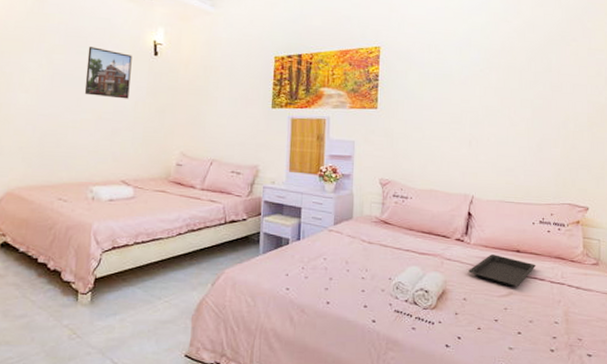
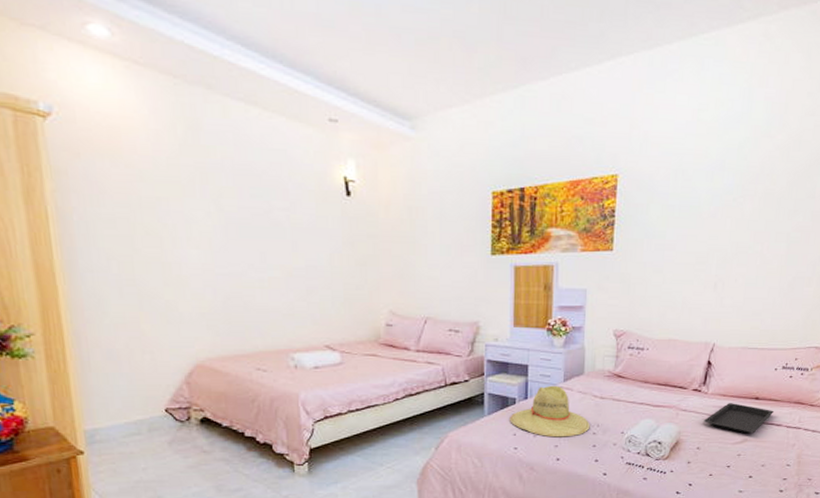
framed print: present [84,47,132,99] -> none [264,188,322,252]
straw hat: none [283,228,359,280] -> present [510,385,590,438]

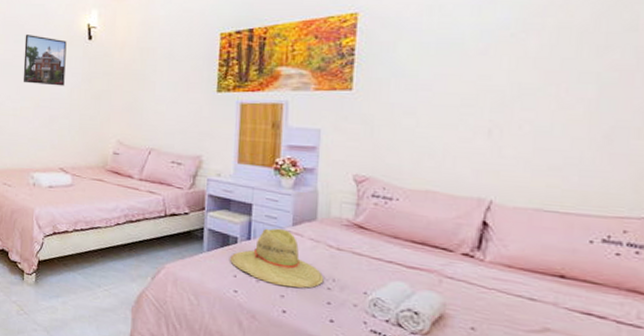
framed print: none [264,188,322,252] -> present [23,35,67,86]
serving tray: present [704,403,775,434] -> none [480,277,593,322]

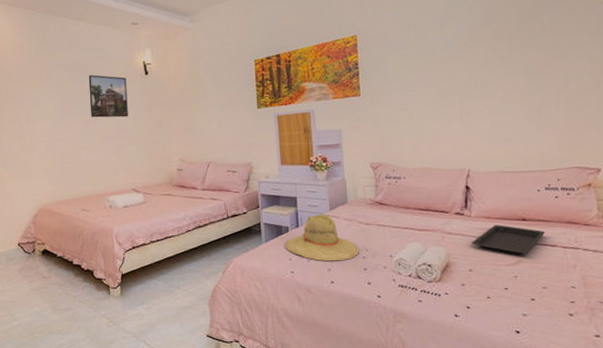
serving tray: none [480,277,593,322] -> present [472,225,546,255]

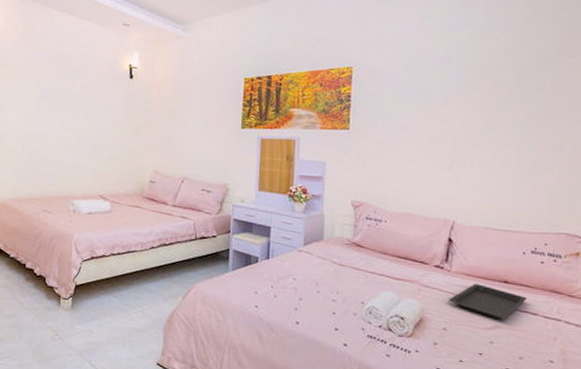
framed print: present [88,75,128,118] -> none [67,71,110,120]
straw hat: present [284,214,359,262] -> none [252,248,330,301]

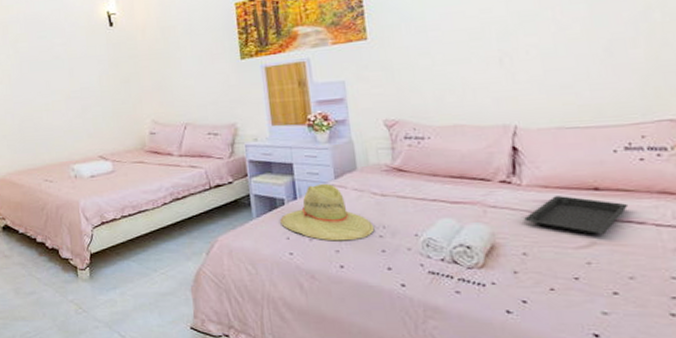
straw hat: none [252,248,330,301] -> present [280,183,375,241]

